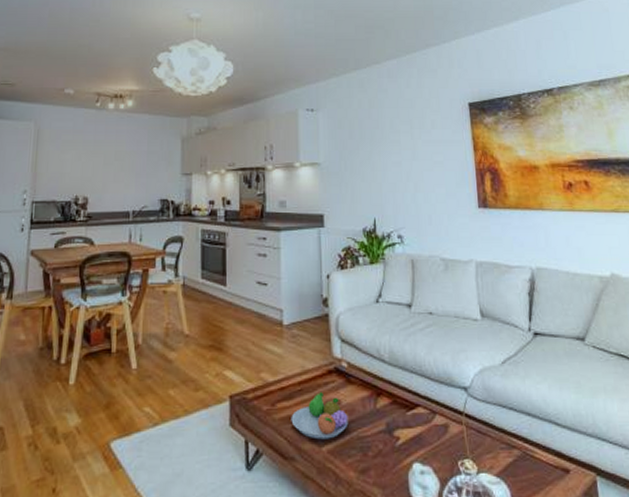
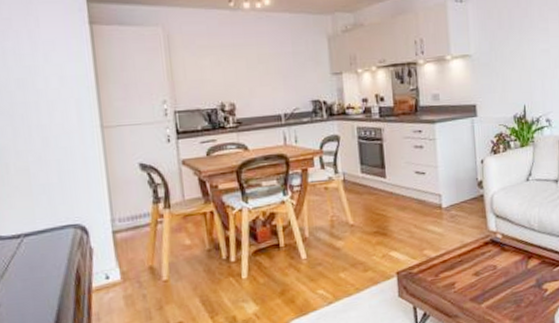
fruit bowl: present [291,392,349,440] -> none [453,261,504,299]

